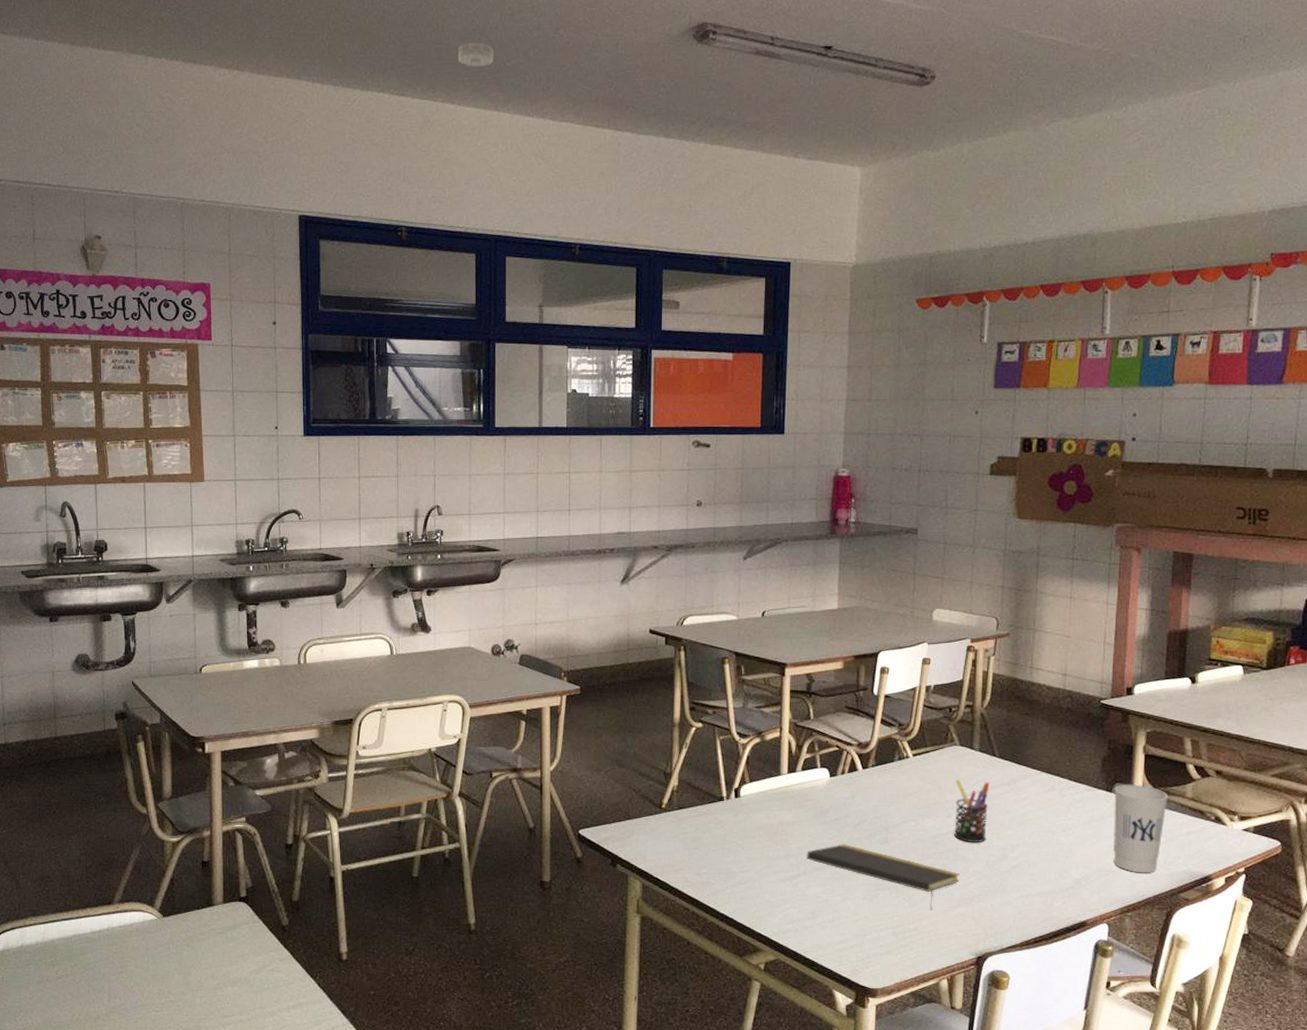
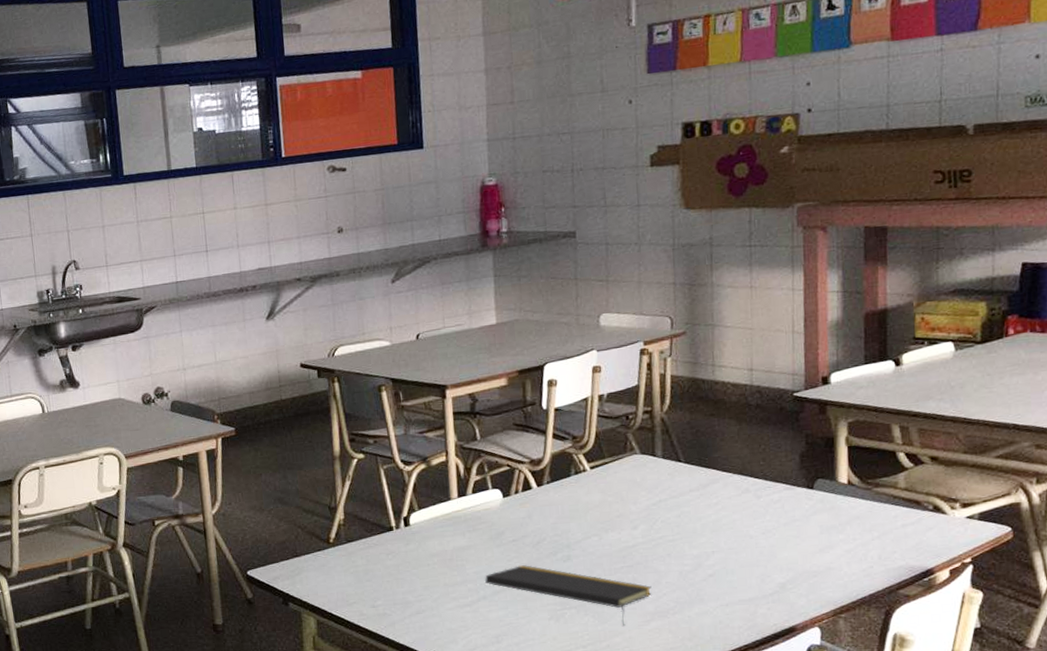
pen holder: present [954,779,989,842] -> none [639,489,678,553]
cup: present [1113,784,1169,873] -> none [816,478,878,572]

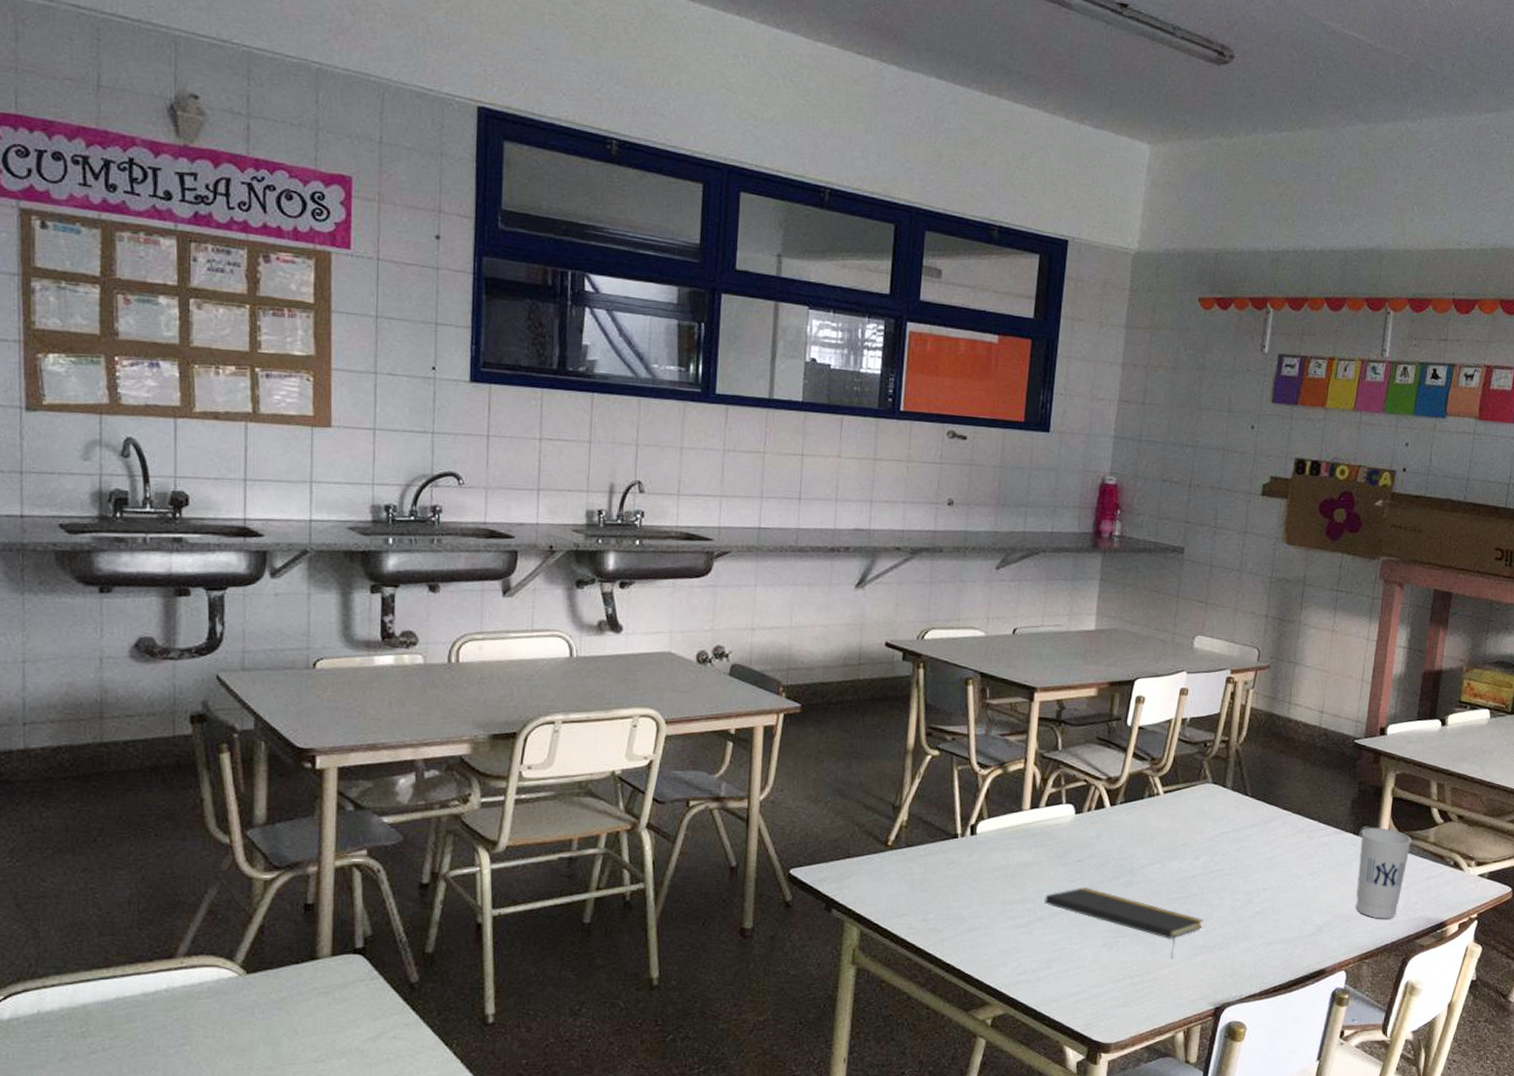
cup: none [816,478,878,572] -> present [1355,827,1412,919]

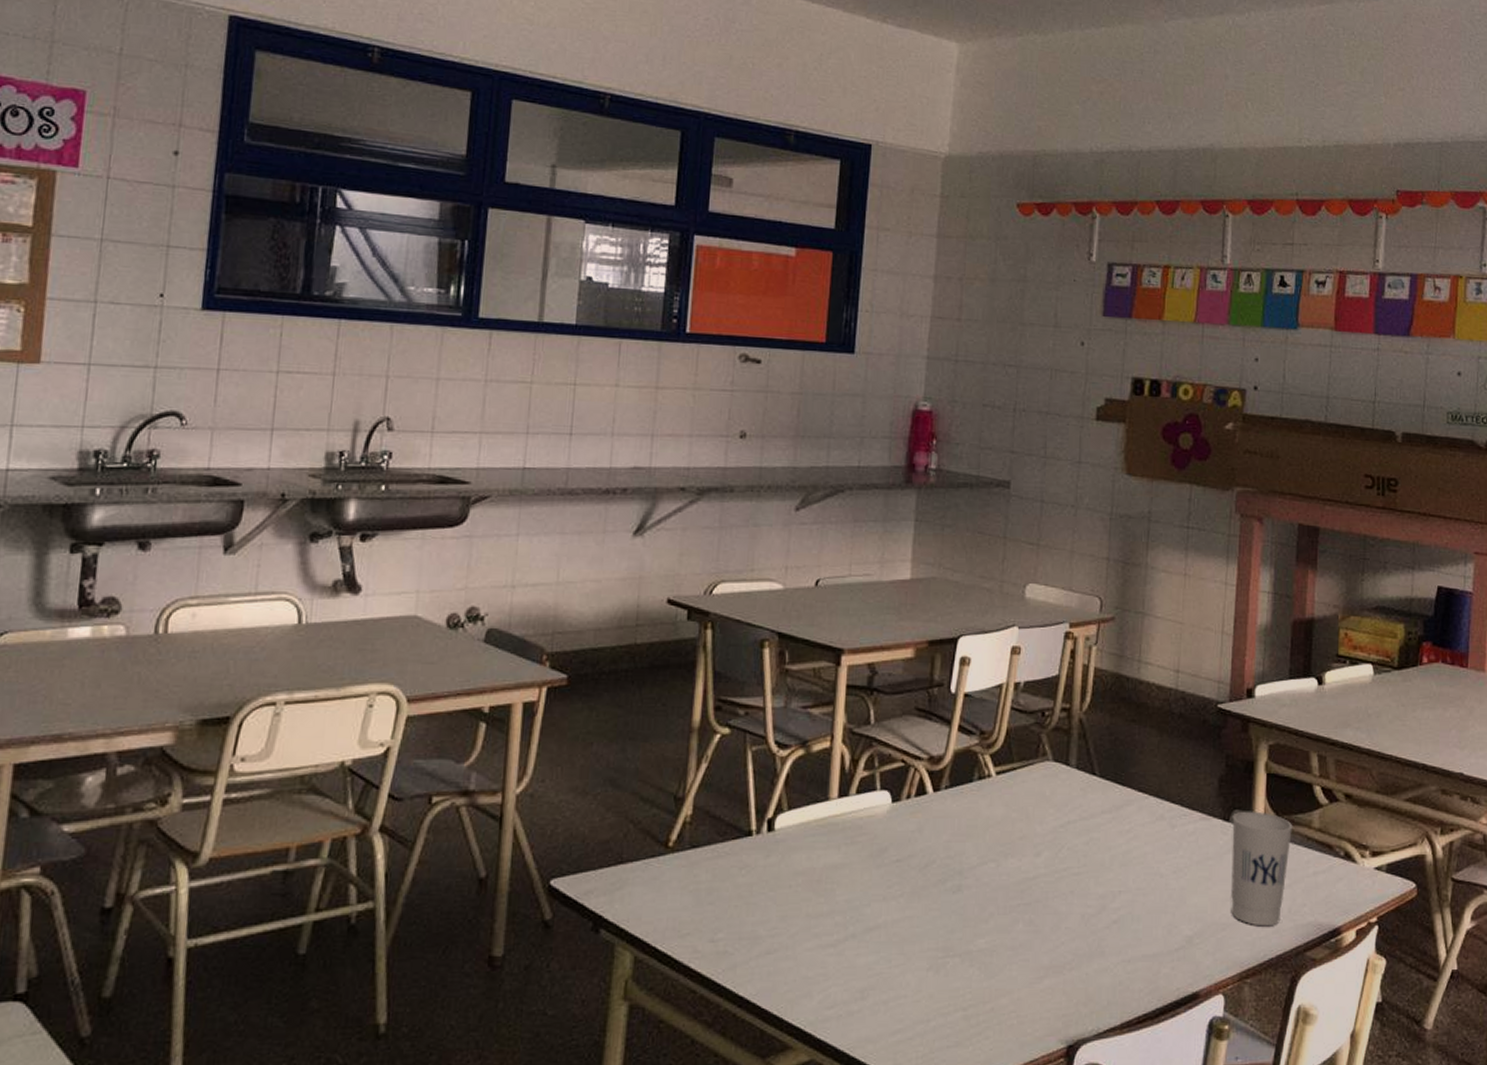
notepad: present [1045,887,1203,958] -> none [857,895,1049,982]

